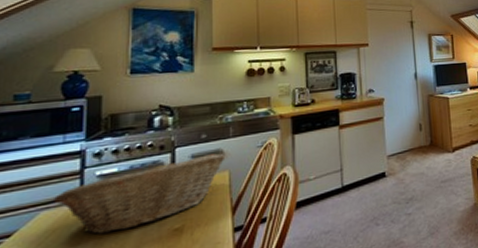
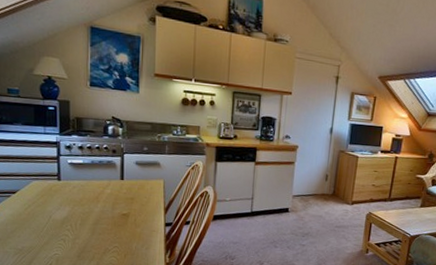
fruit basket: present [54,153,226,234] -> none [41,161,162,207]

